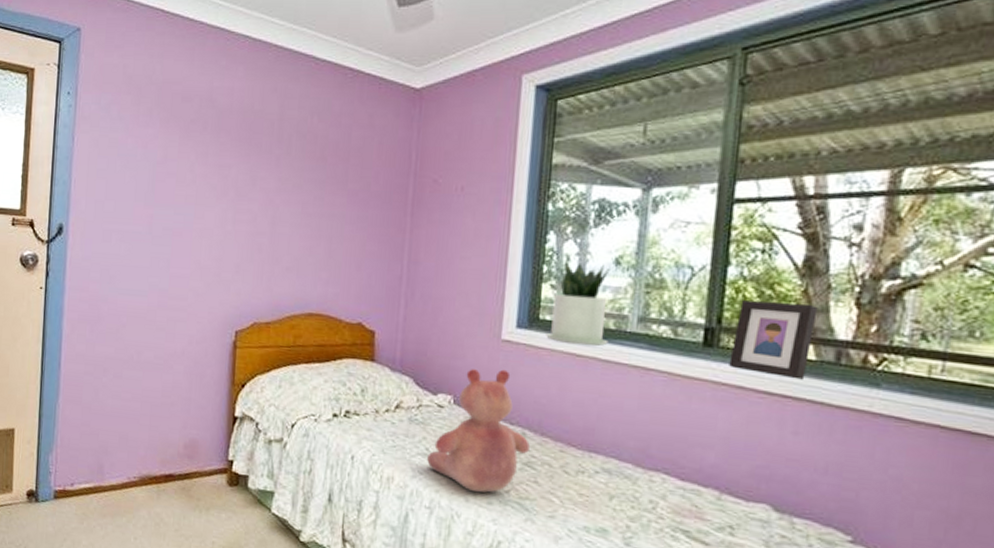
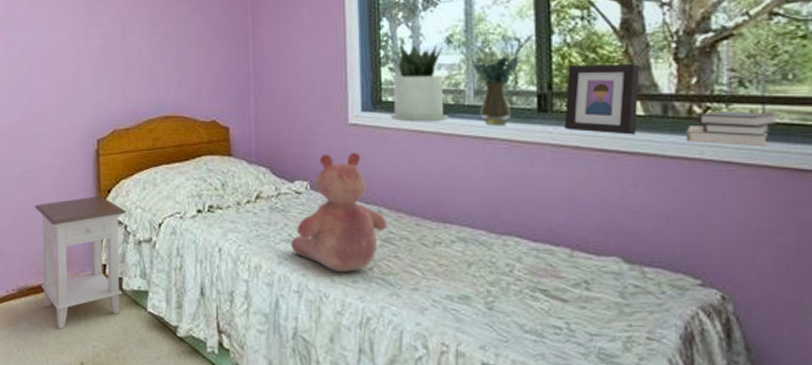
nightstand: none [163,389,259,522] -> present [34,196,126,330]
vase: none [639,281,693,358] -> present [471,54,522,126]
books: none [856,363,959,406] -> present [685,112,778,147]

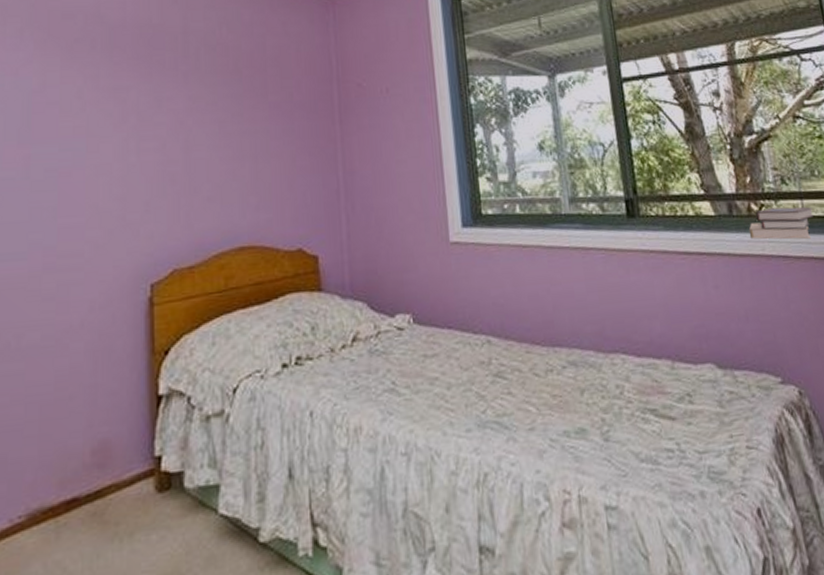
nightstand: present [34,196,126,330] -> none [58,360,190,566]
teddy bear: present [291,152,387,273] -> none [395,274,497,422]
planter: present [390,43,449,122] -> none [491,151,548,236]
vase: present [471,54,522,126] -> none [563,159,608,236]
picture frame: present [564,64,640,135] -> none [648,166,711,236]

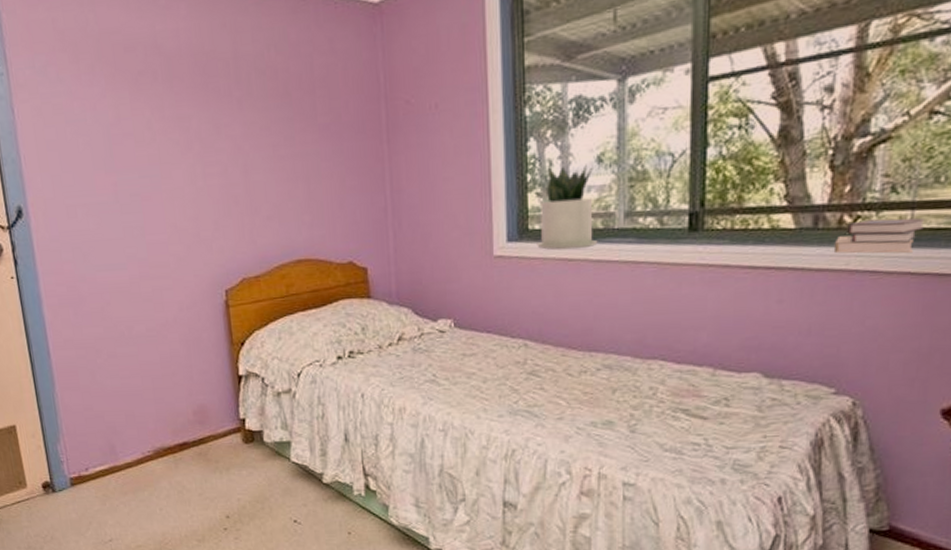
planter: none [491,151,548,236] -> present [537,164,598,251]

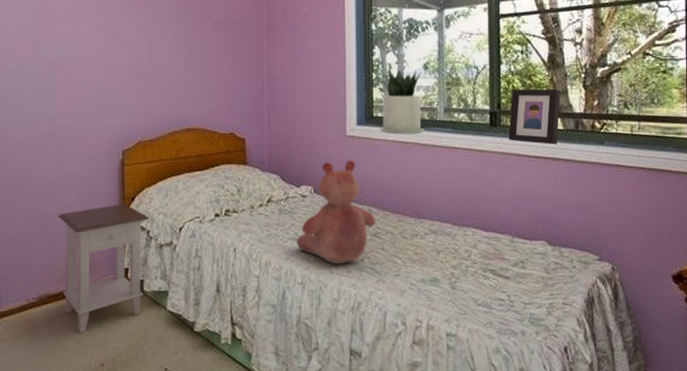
nightstand: none [163,349,264,486] -> present [58,204,149,334]
teddy bear: none [435,285,532,408] -> present [297,160,375,265]
picture frame: none [714,174,795,250] -> present [508,89,561,145]
books: present [833,218,926,254] -> none [590,127,648,154]

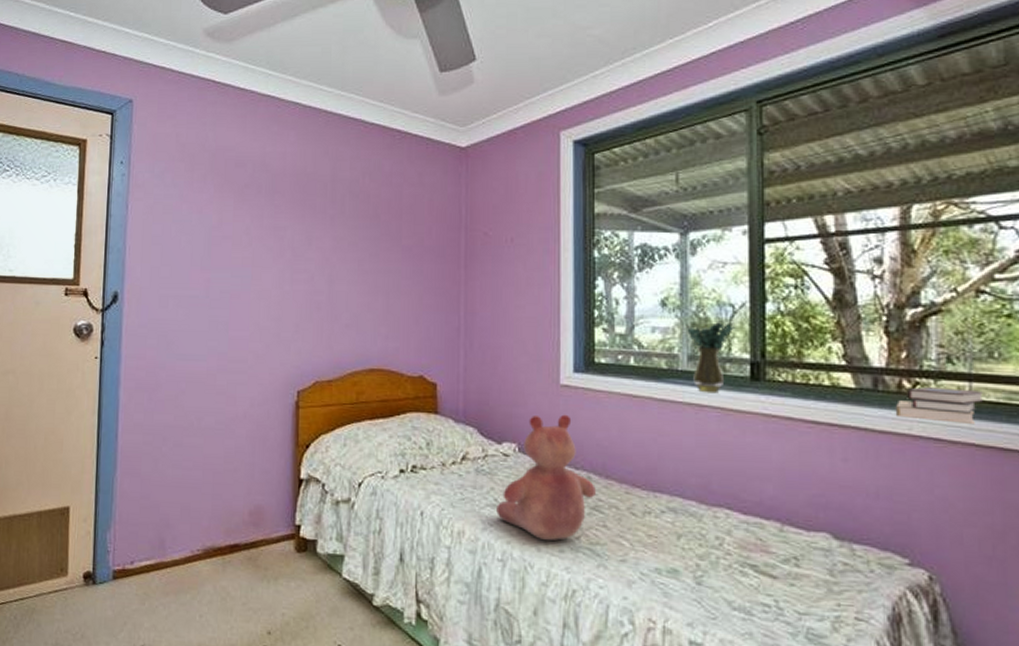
nightstand: present [58,204,149,334] -> none [226,451,325,595]
planter: present [379,68,425,135] -> none [602,304,662,387]
vase: none [442,79,479,138] -> present [685,319,736,394]
picture frame: present [508,89,561,145] -> none [776,334,852,408]
books: none [590,127,648,154] -> present [895,387,985,425]

